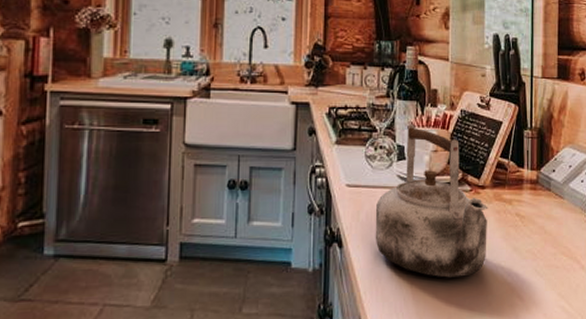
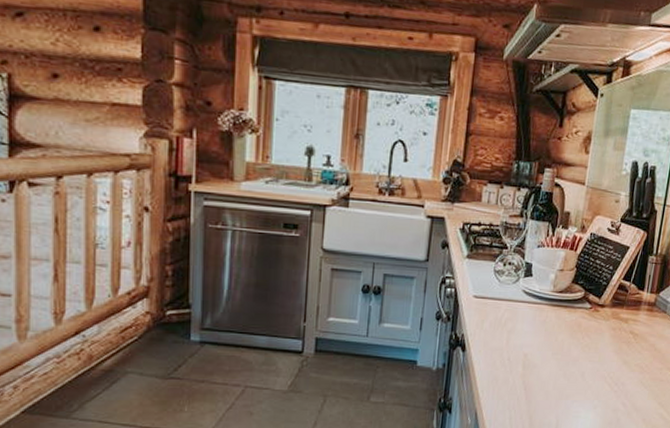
kettle: present [375,124,488,278] -> none [496,244,605,383]

